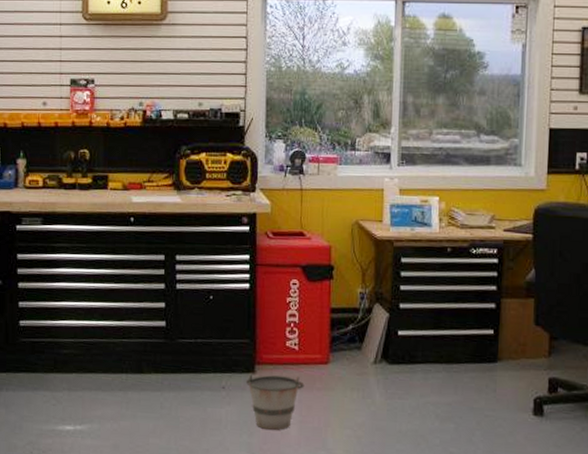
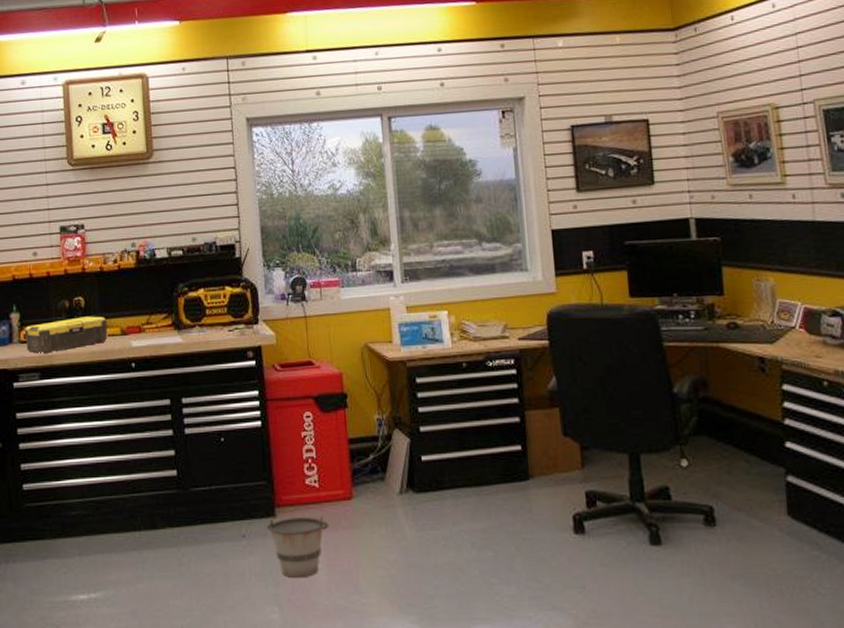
toolbox: none [29,168,110,200] -> present [24,316,108,353]

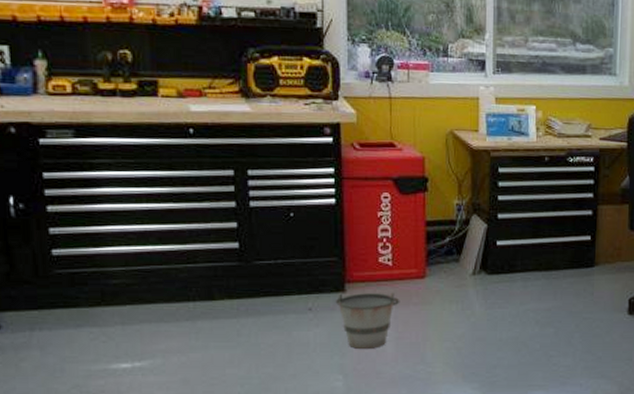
toolbox: present [24,316,108,353] -> none [53,72,161,109]

